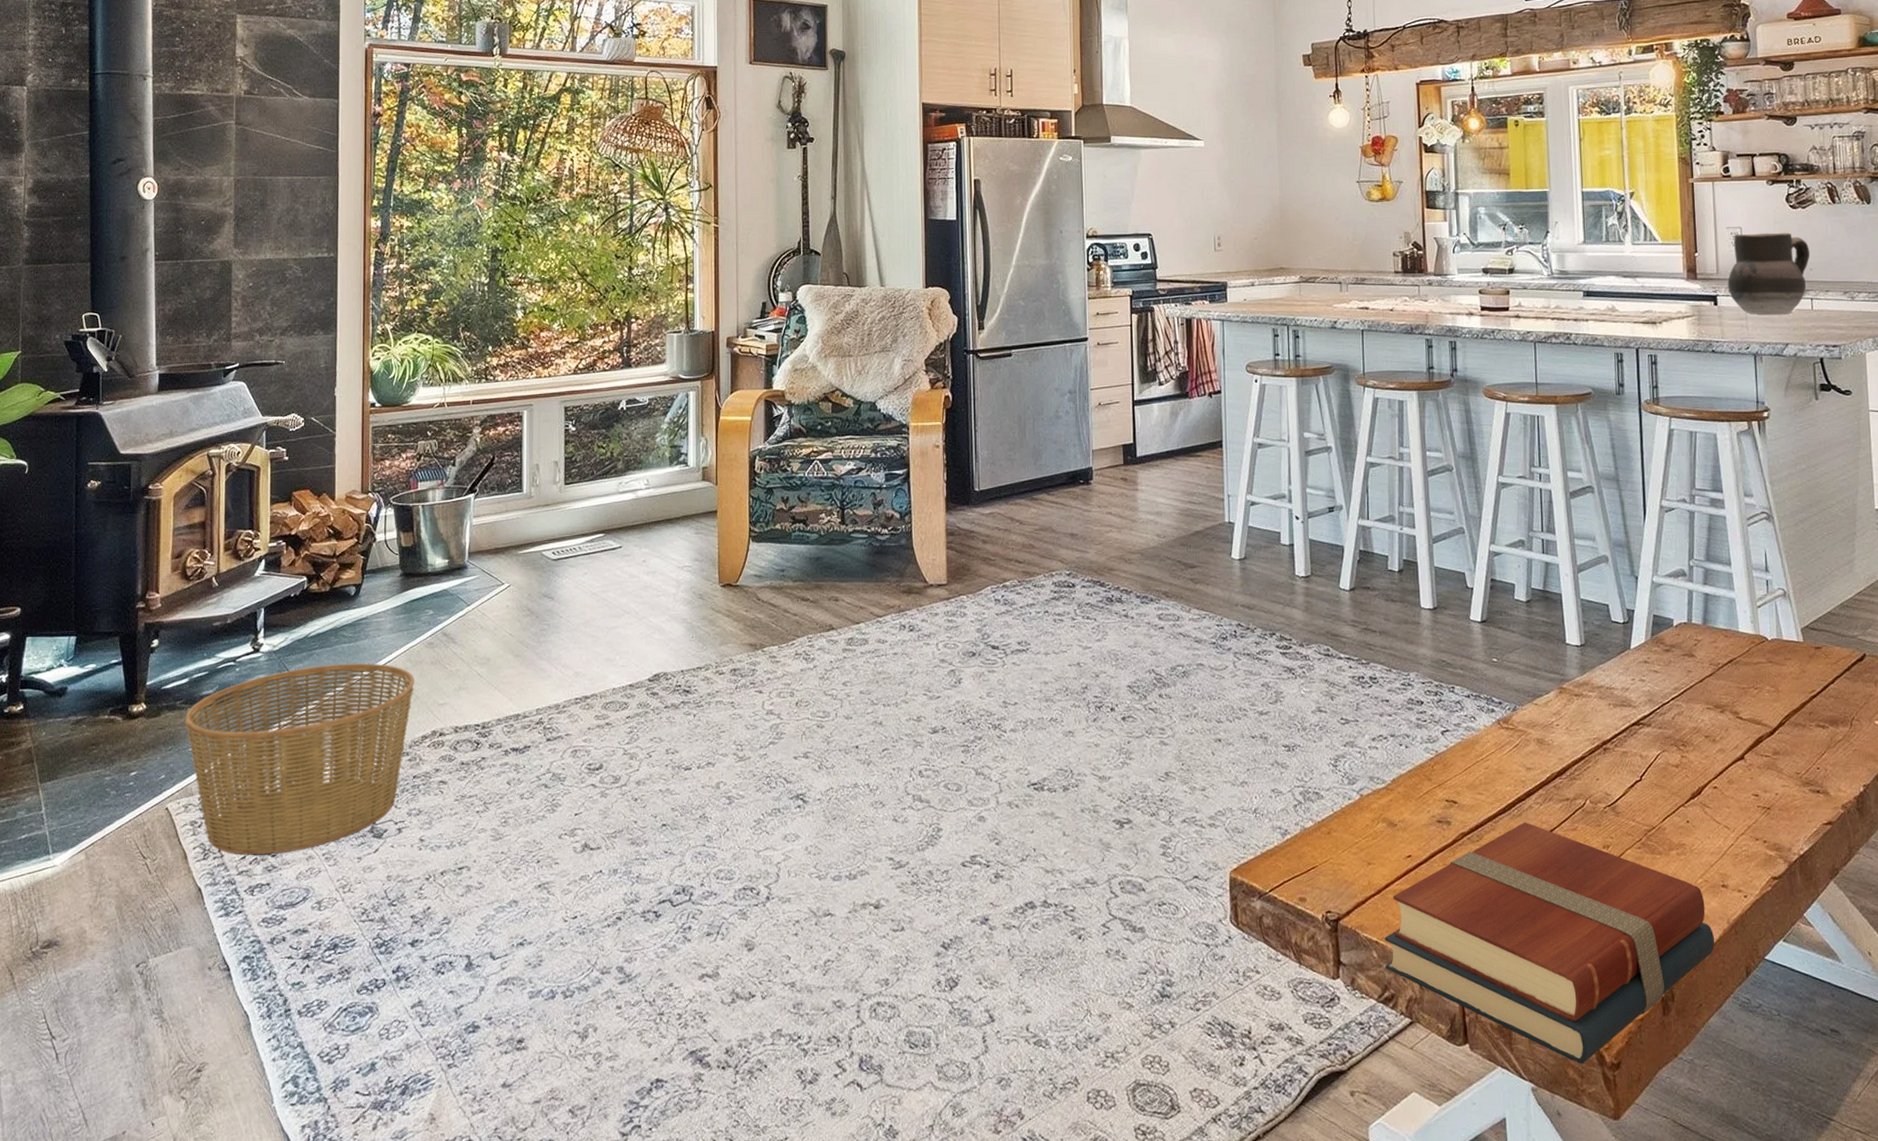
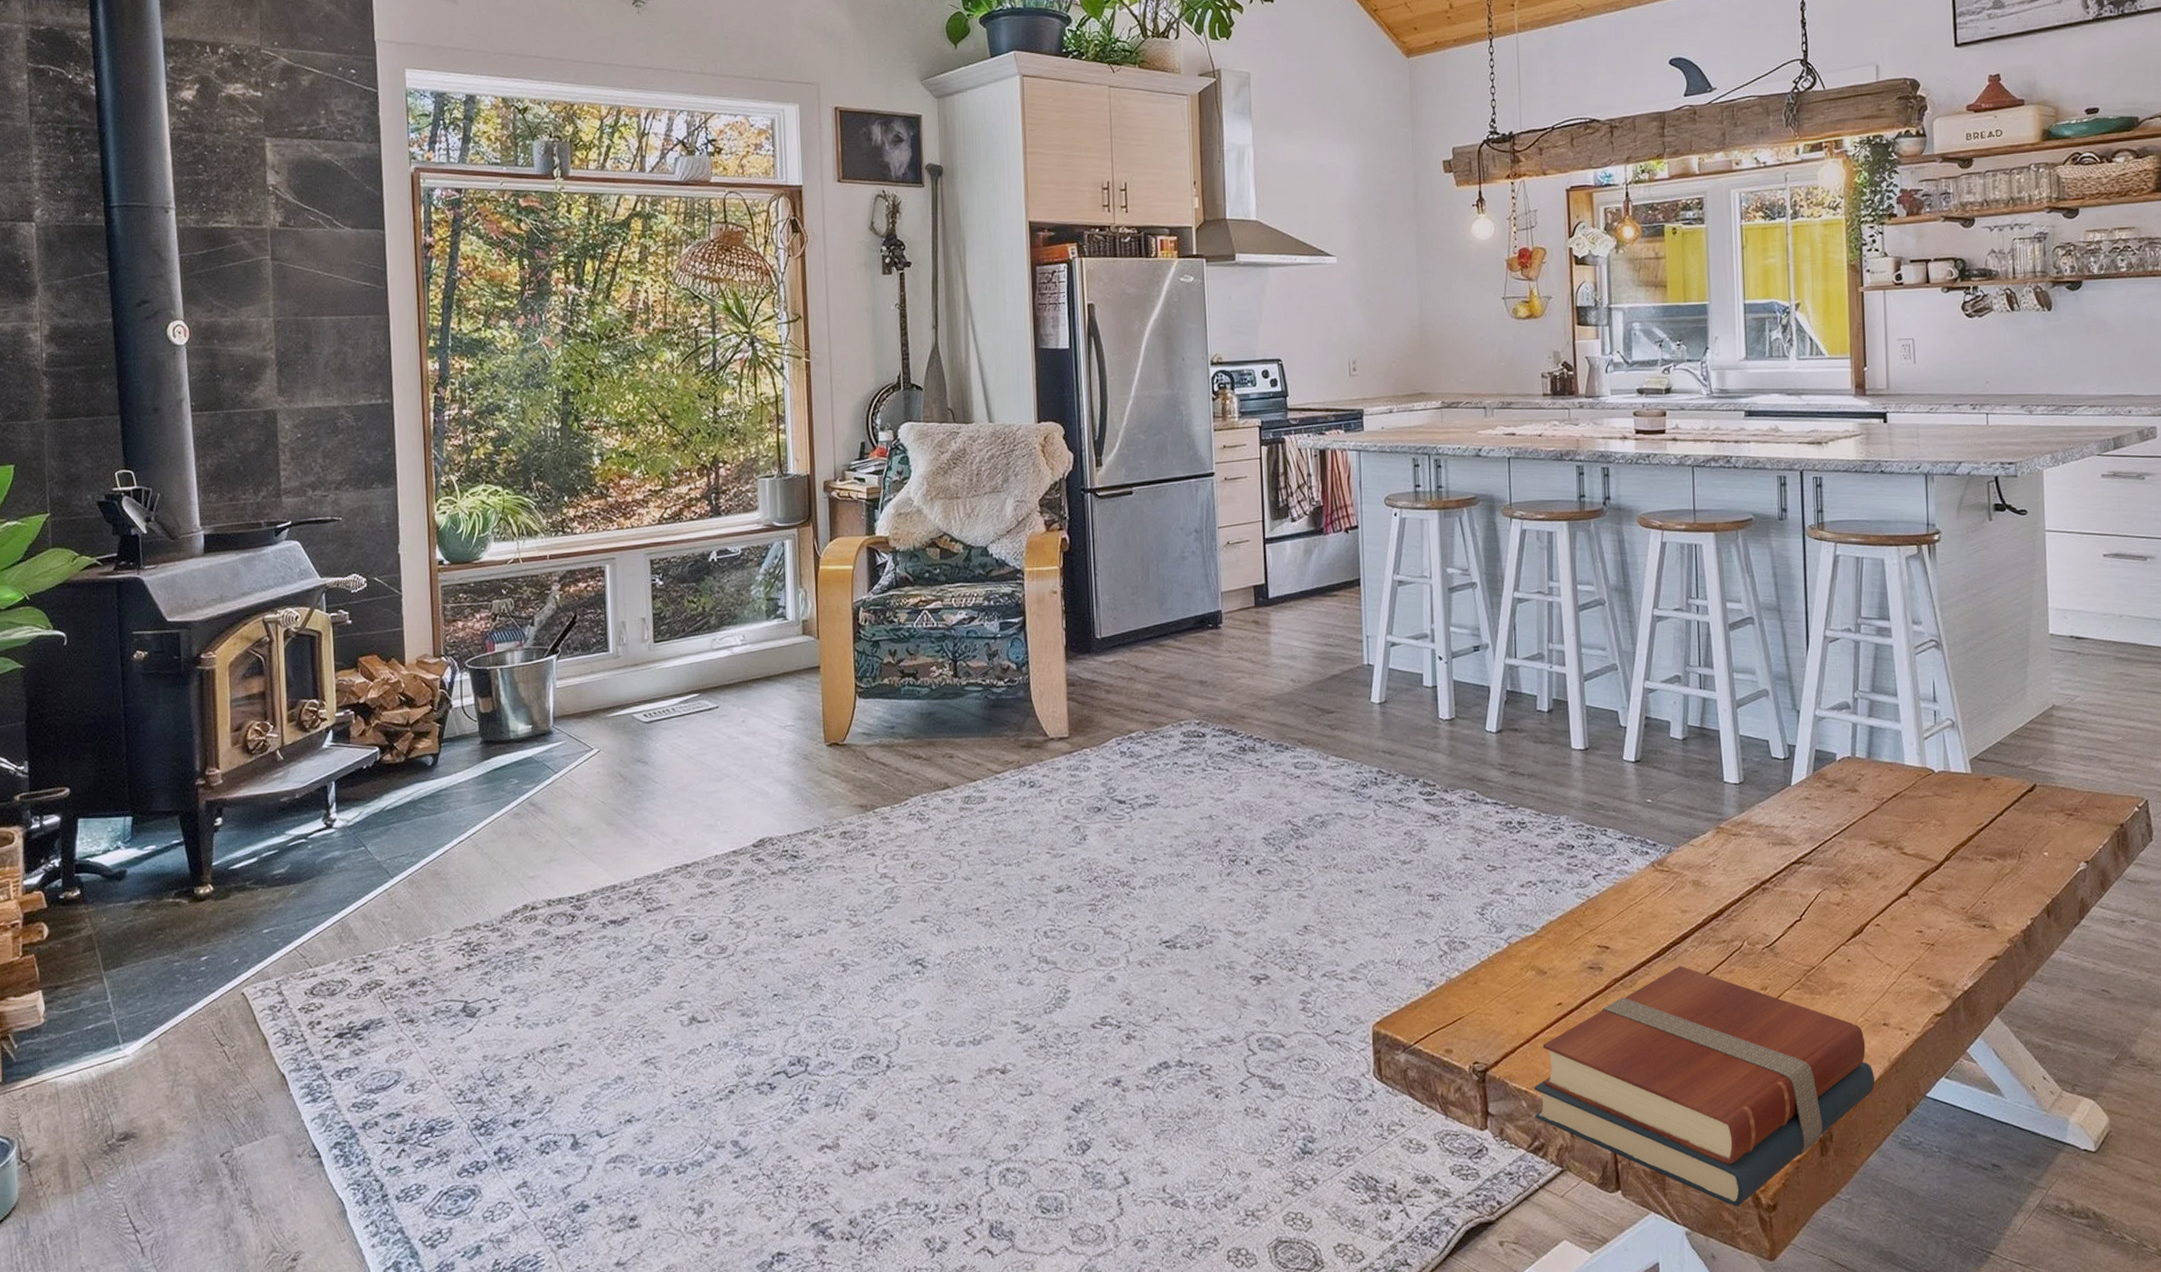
basket: present [184,663,415,855] -> none [255,836,503,1039]
ceramic jug: present [1727,232,1810,315] -> none [1898,343,1987,432]

